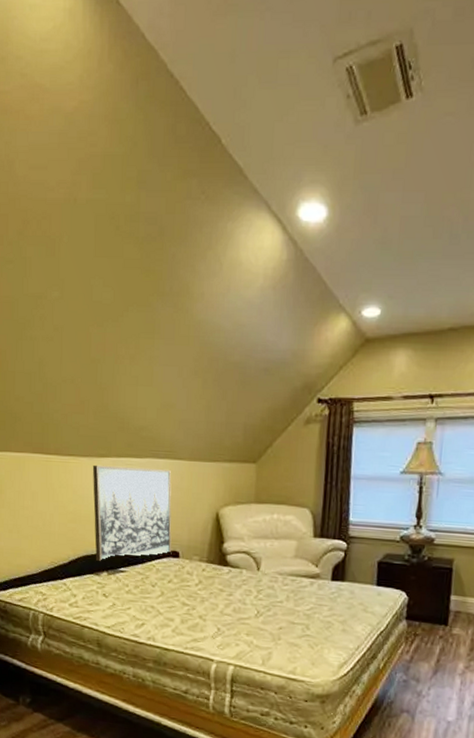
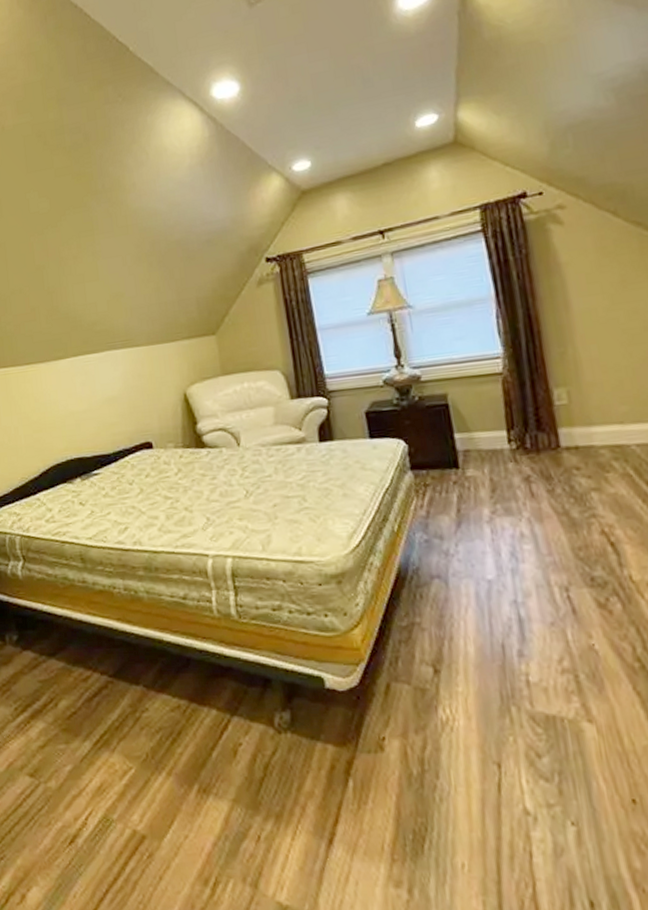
wall art: present [92,464,172,561] -> none [51,359,145,468]

